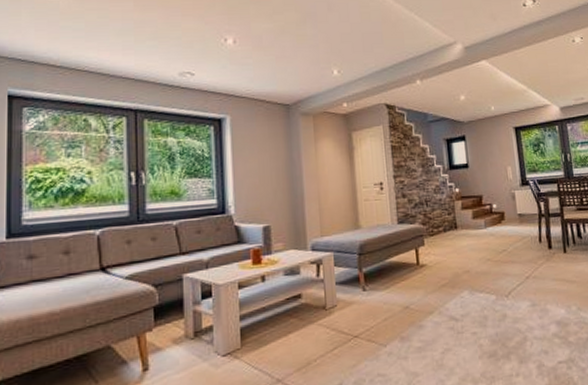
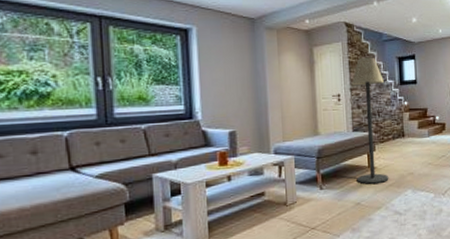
floor lamp: none [394,140,442,285] -> present [351,57,389,184]

